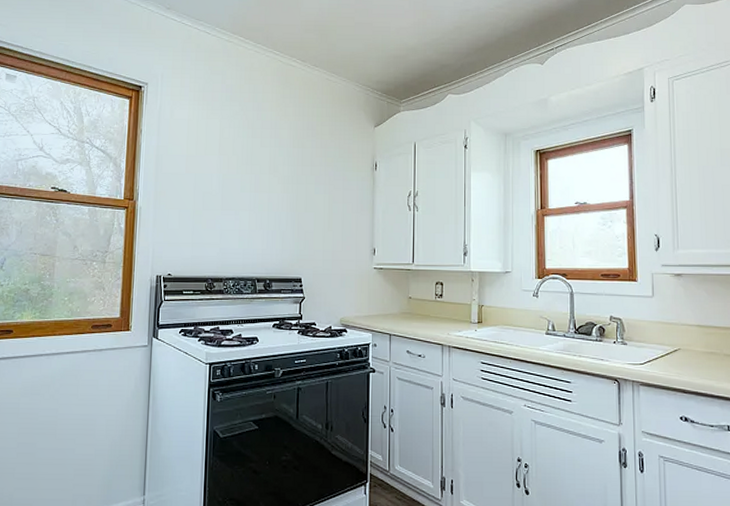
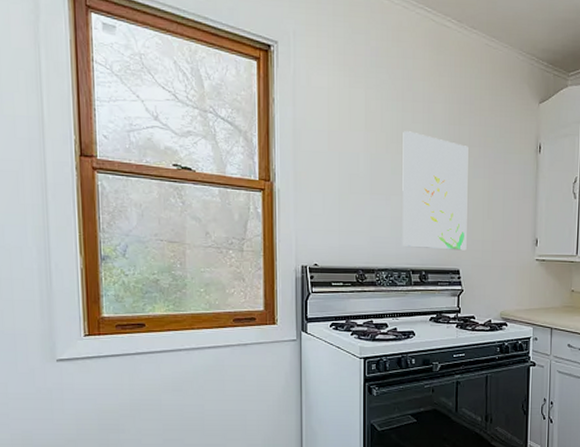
wall art: none [248,154,311,260] -> present [402,131,468,251]

